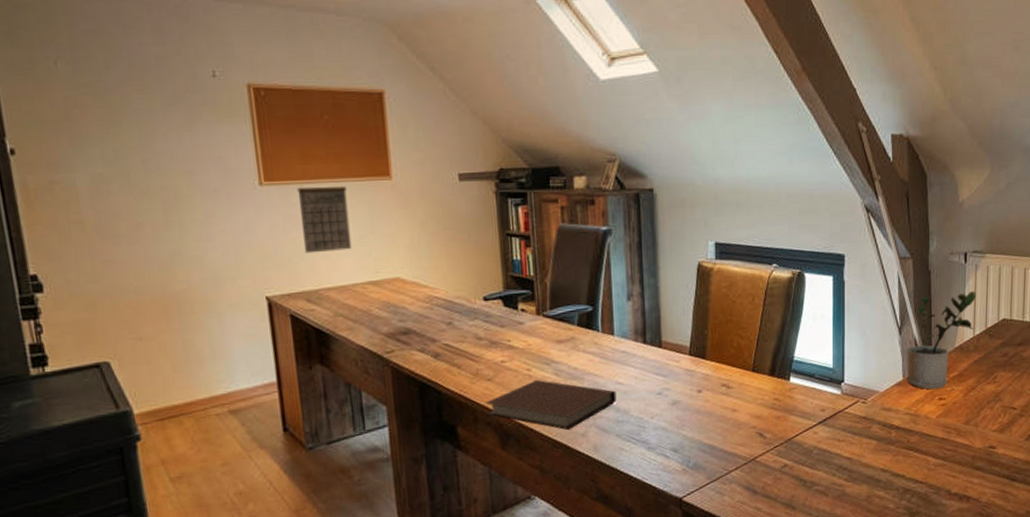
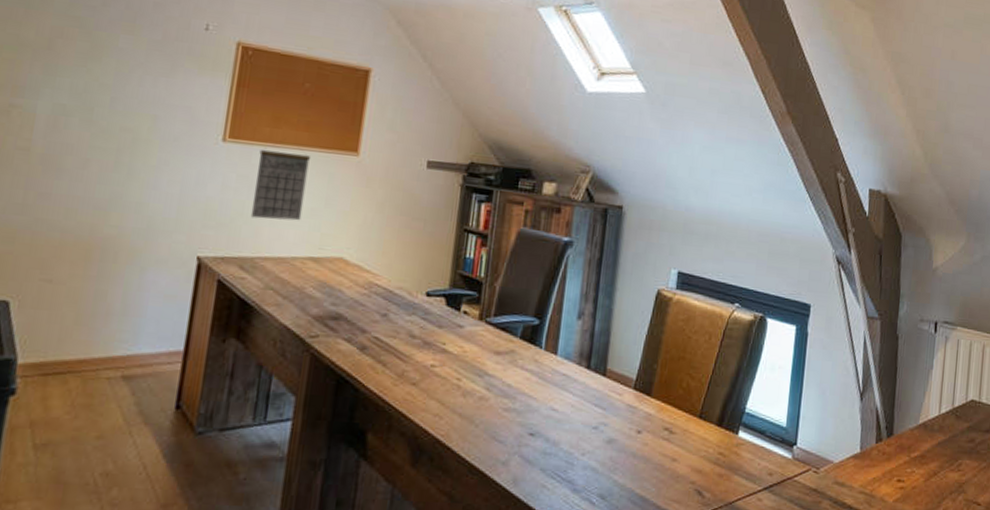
notebook: present [485,379,617,431] -> none [402,391,549,456]
potted plant: present [905,290,976,390] -> none [863,362,945,469]

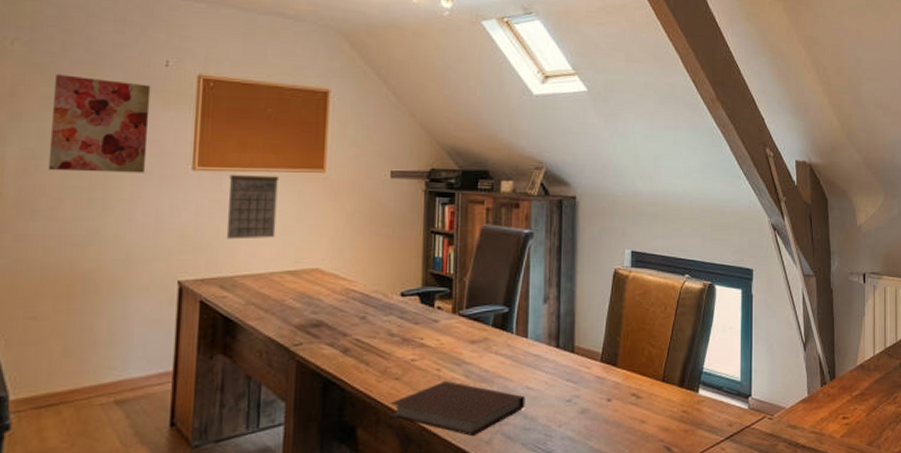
wall art: none [77,29,189,140] -> present [47,74,151,173]
notebook: none [402,391,549,456] -> present [389,380,525,437]

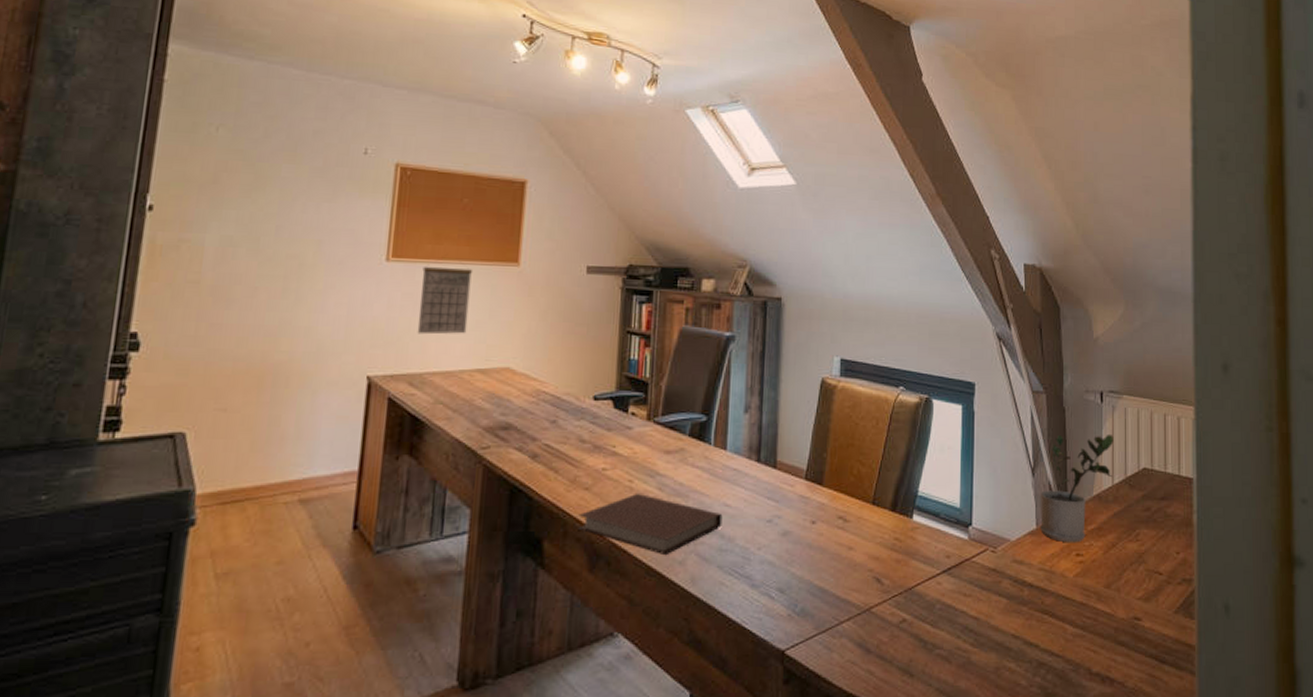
wall art: present [47,74,151,173] -> none [245,161,349,263]
potted plant: none [810,310,875,408] -> present [1039,434,1114,543]

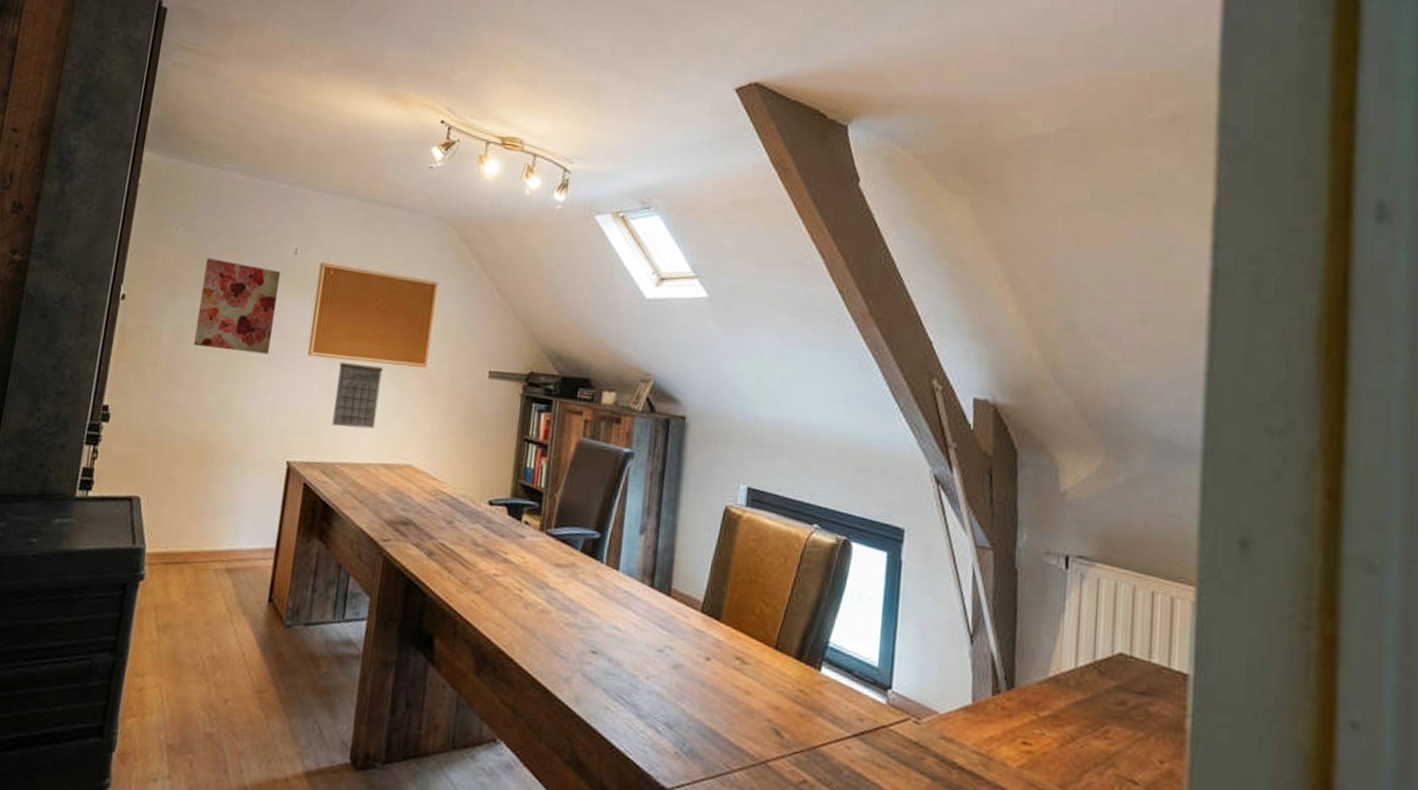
wall art: none [245,161,349,263] -> present [193,258,281,355]
notebook: present [578,493,723,556] -> none [467,602,611,671]
potted plant: present [1039,434,1114,543] -> none [976,601,1081,729]

